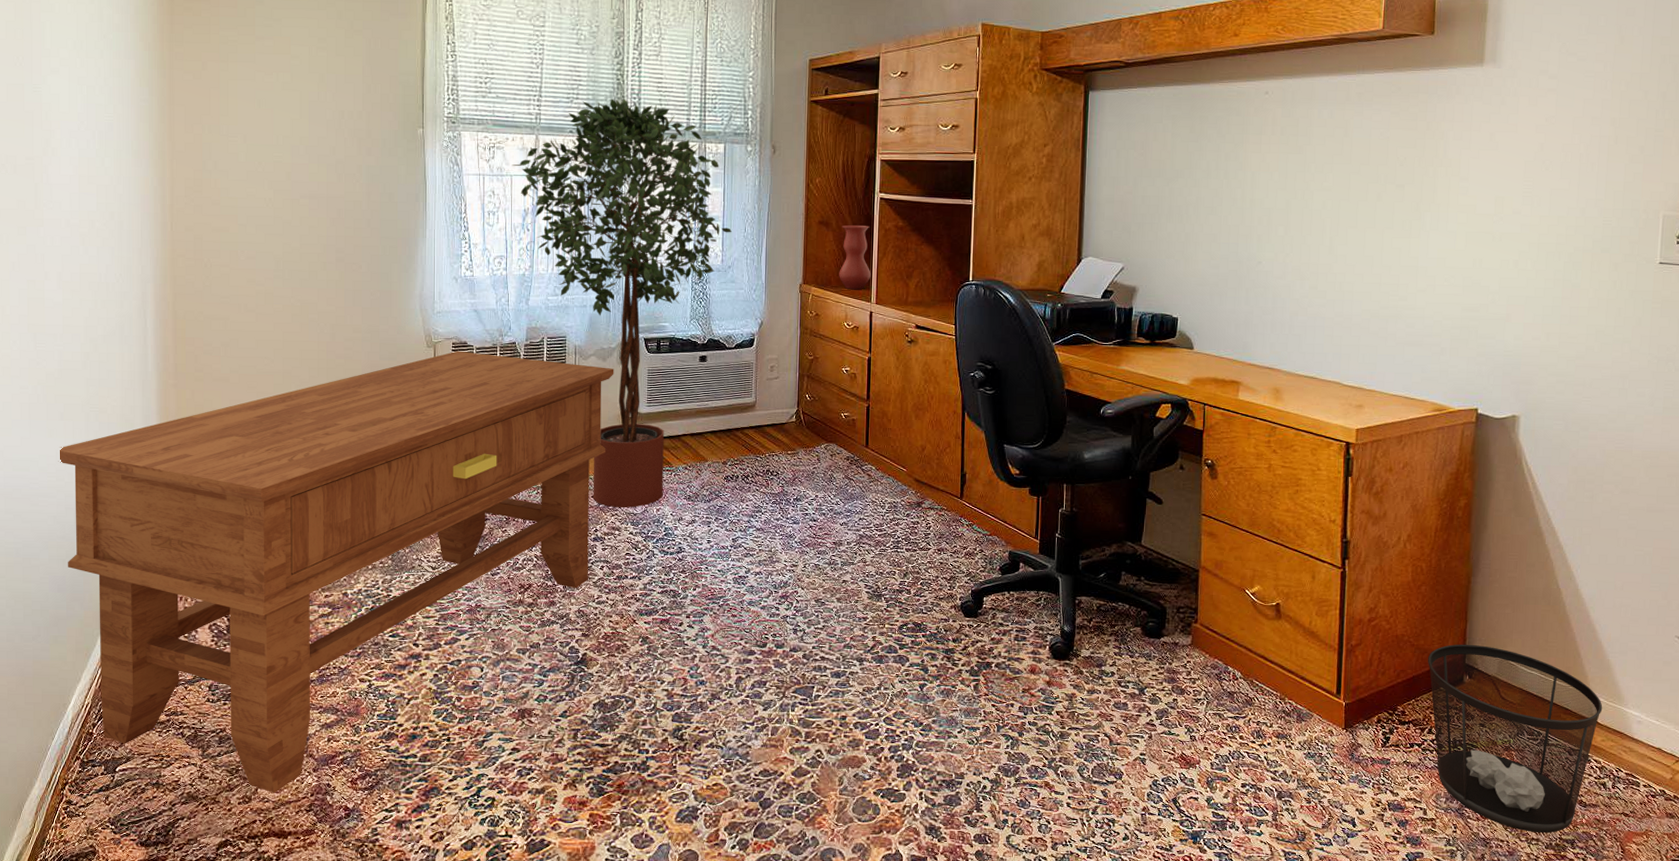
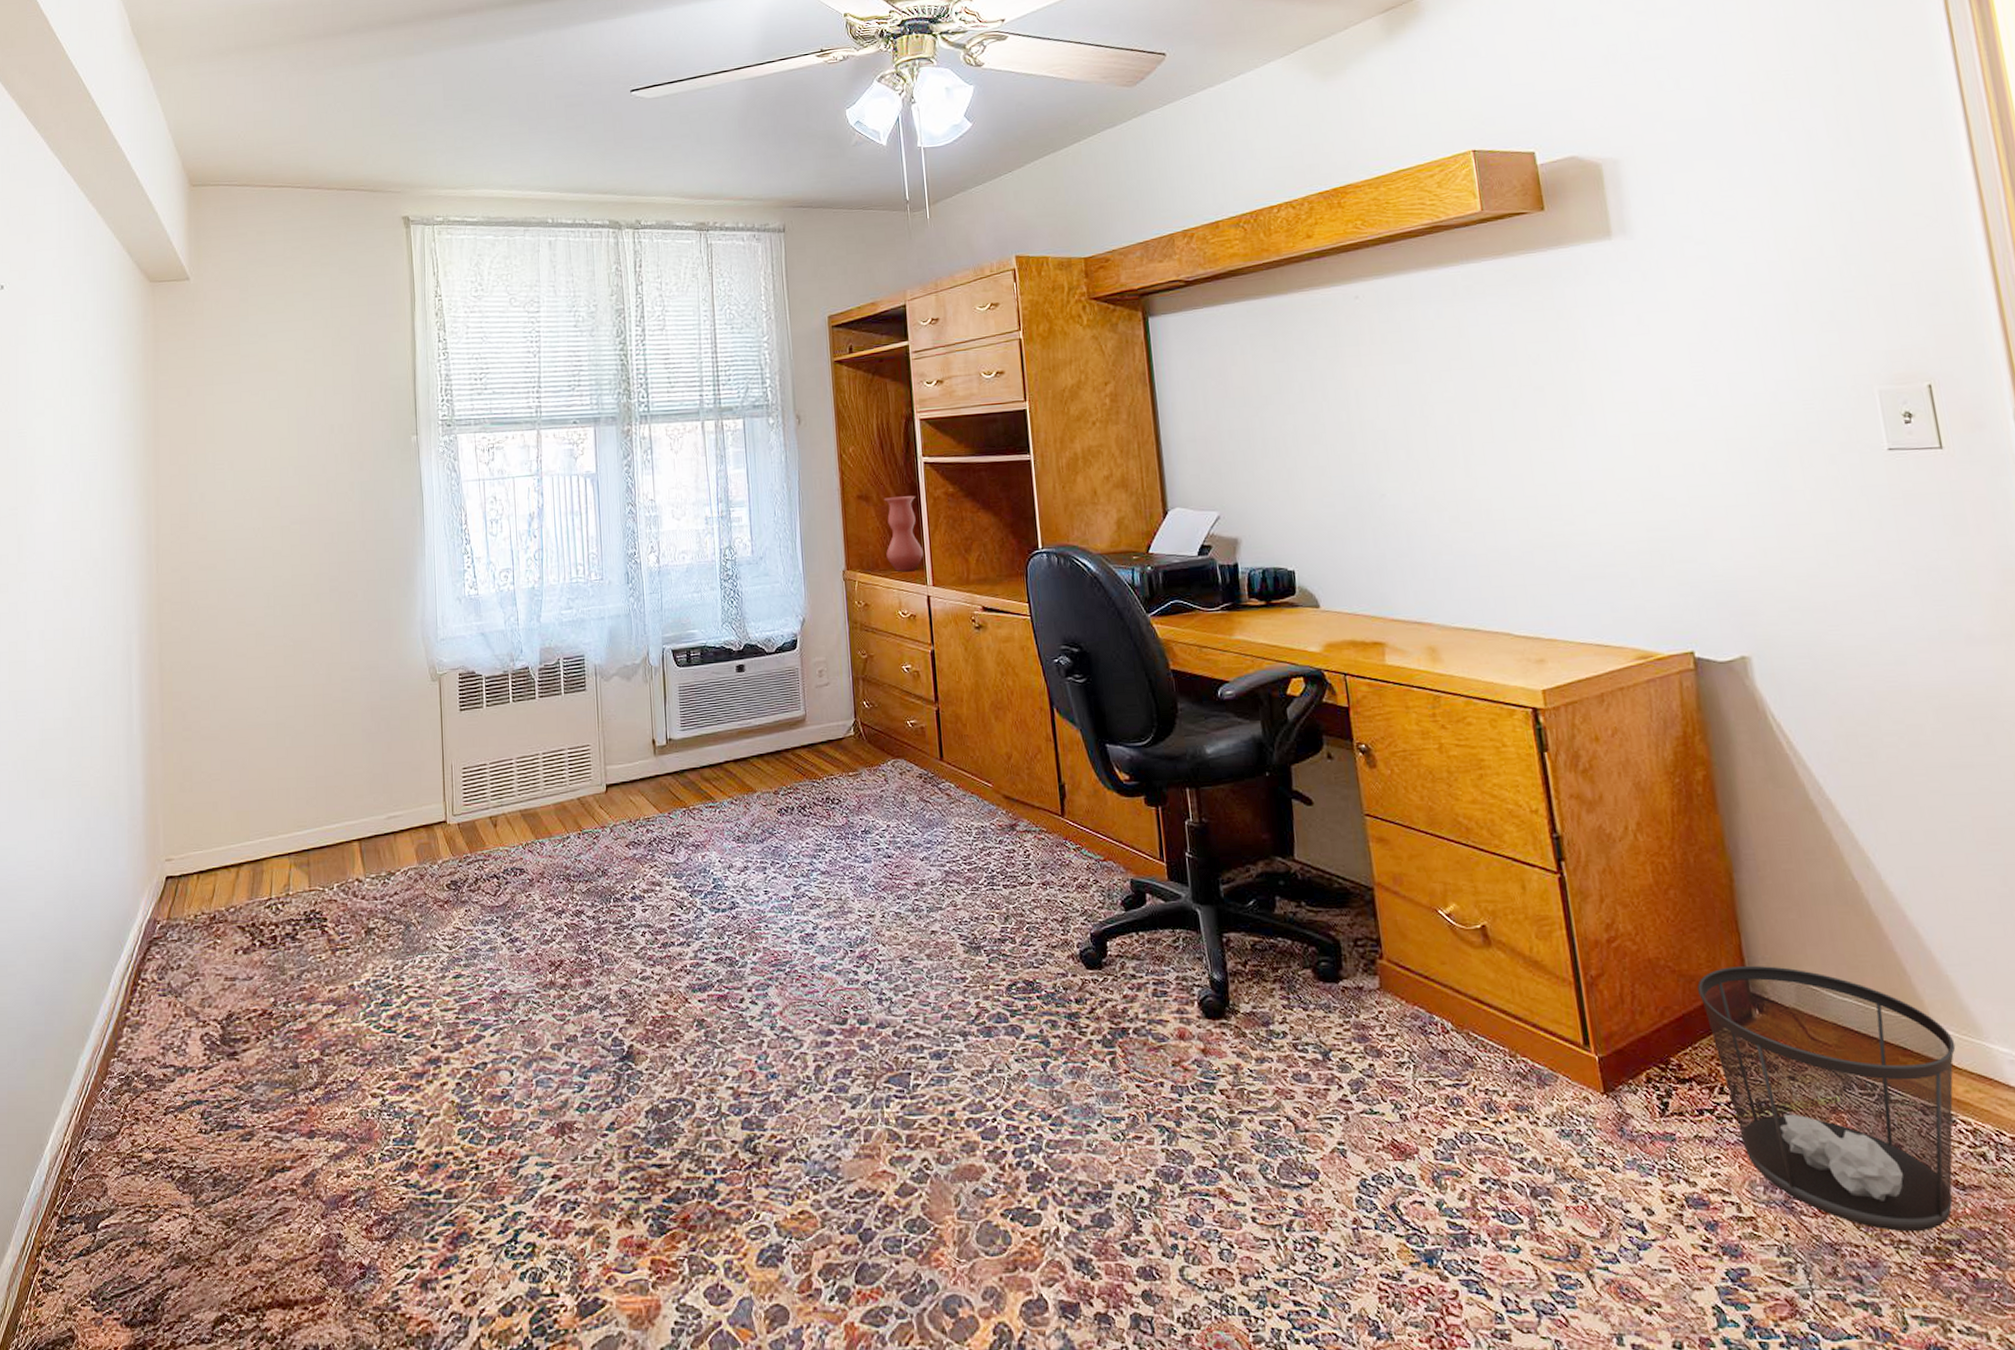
side table: present [58,350,614,793] -> none [38,682,641,1249]
potted tree: present [511,98,731,508] -> none [513,380,760,858]

